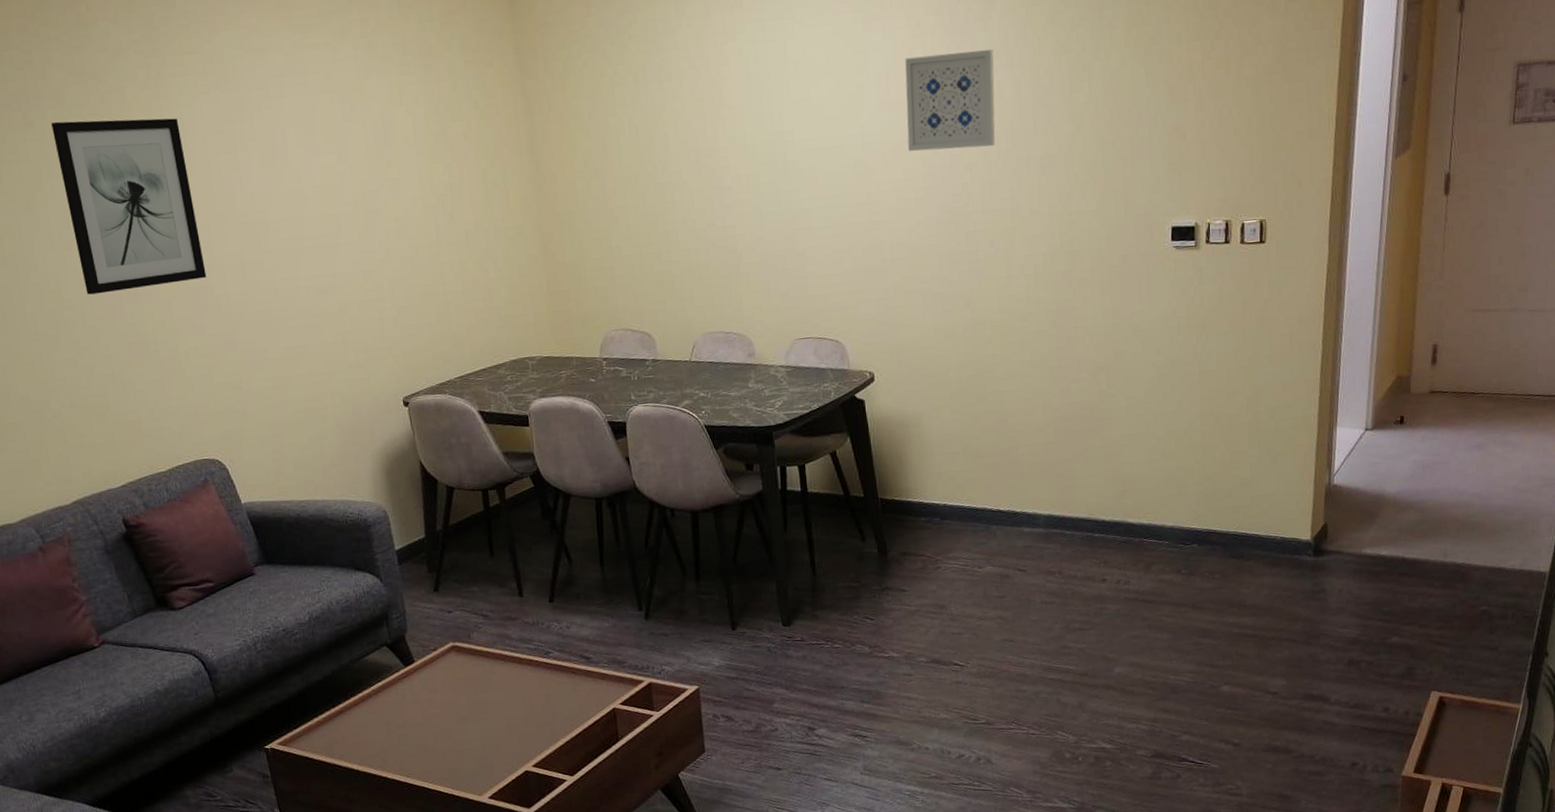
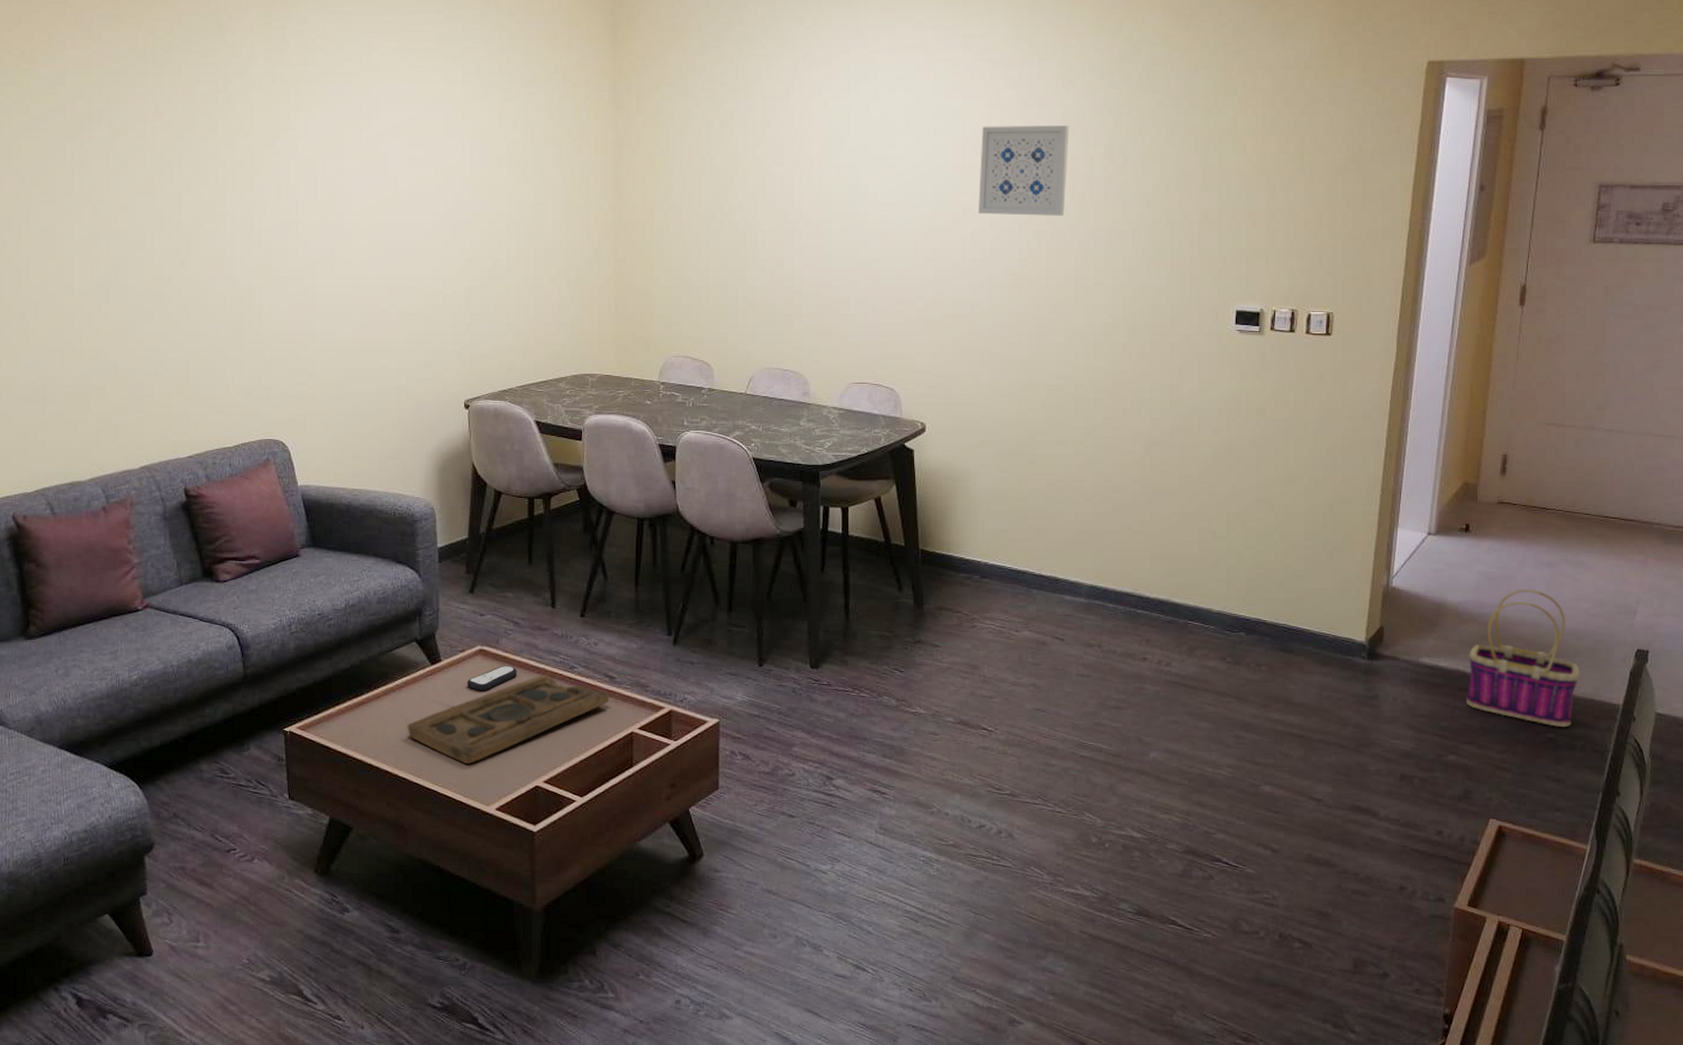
wall art: present [51,118,207,295] -> none [179,115,298,274]
decorative tray: none [389,663,588,758] -> present [407,675,609,764]
remote control: none [443,658,493,687] -> present [466,665,518,691]
basket: none [1406,472,1510,600] -> present [1466,589,1580,727]

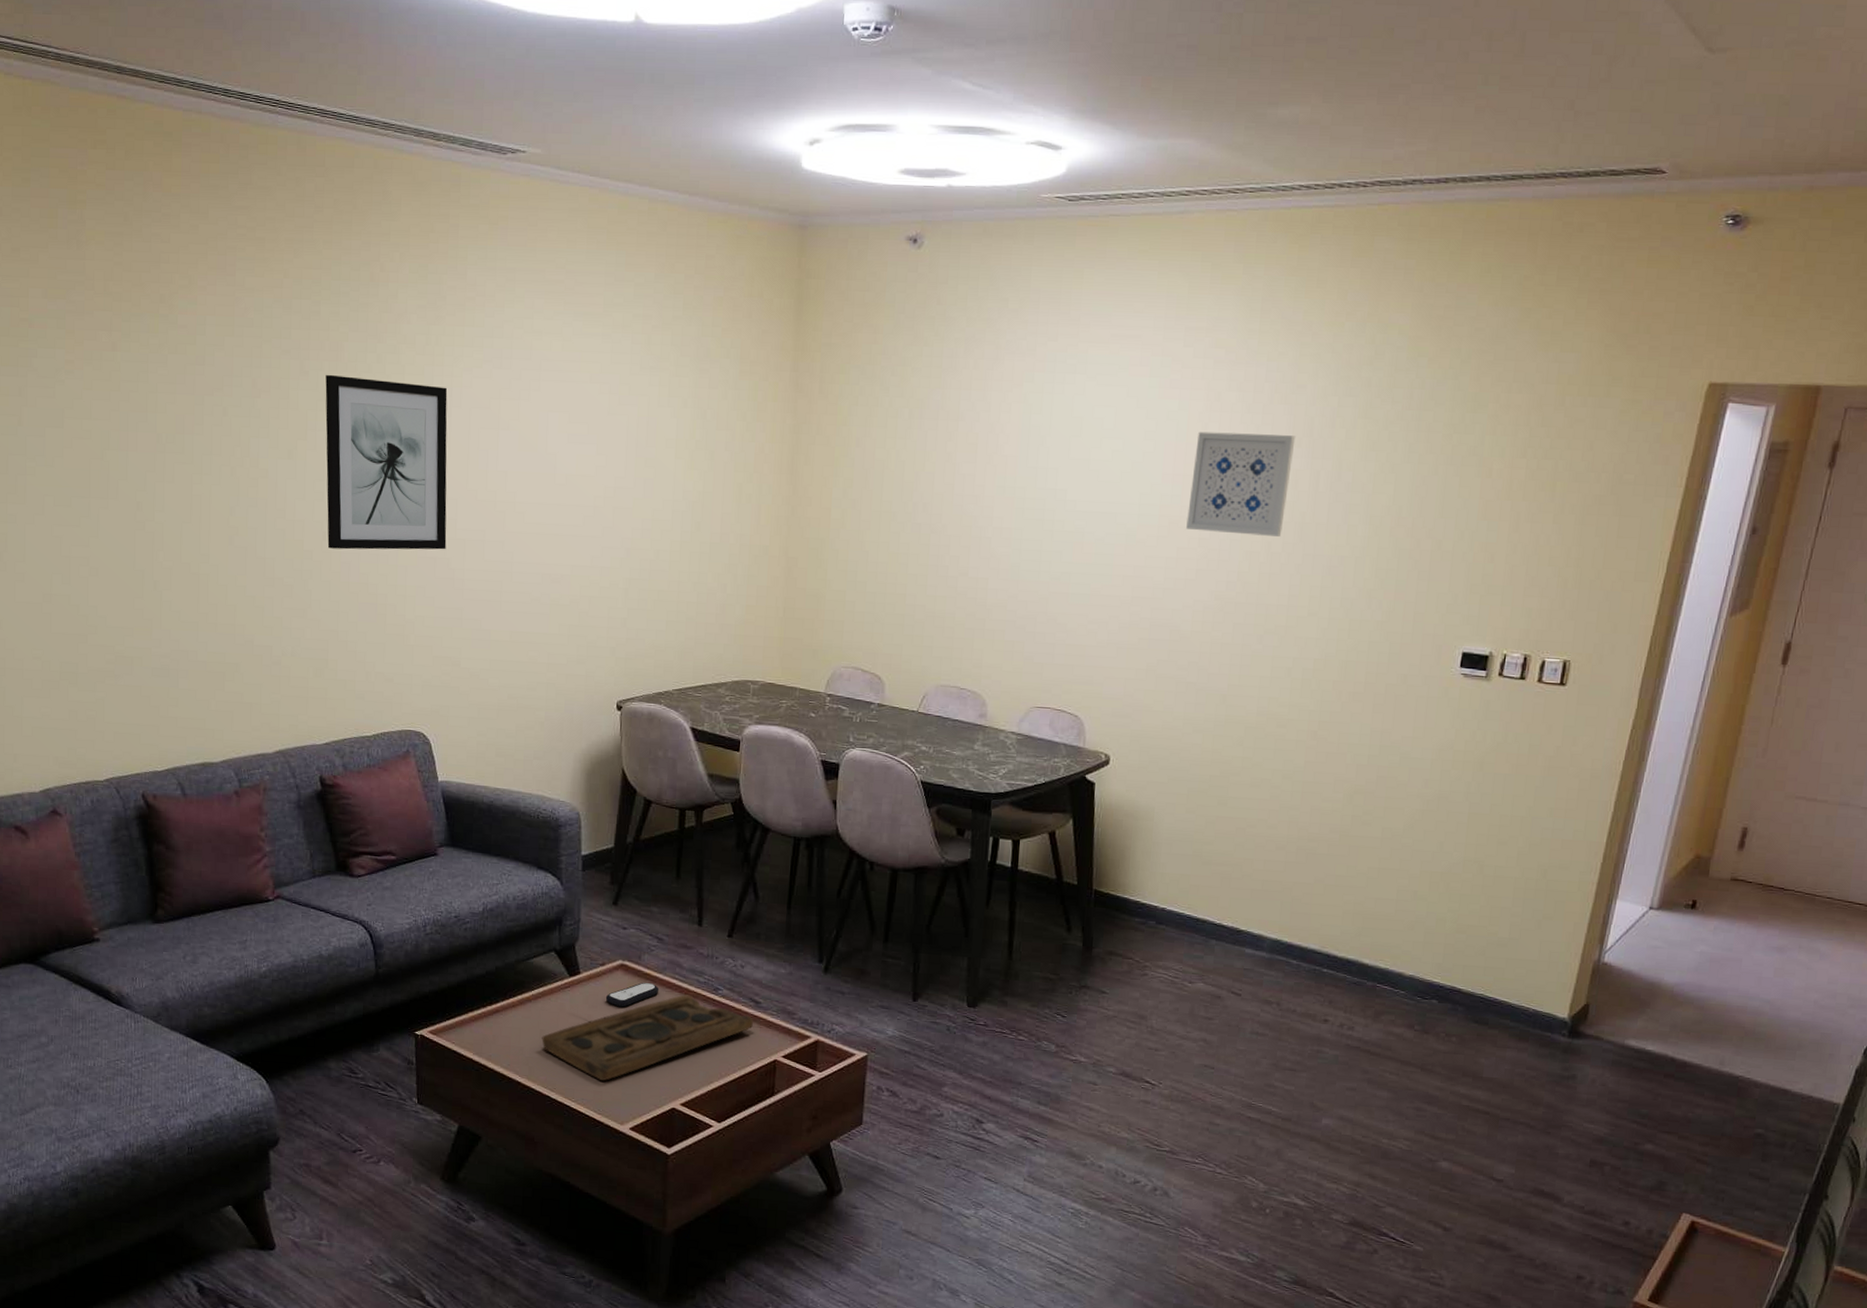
wall art: none [179,115,298,274] -> present [325,374,448,550]
basket: present [1466,589,1580,727] -> none [1671,974,1801,1123]

